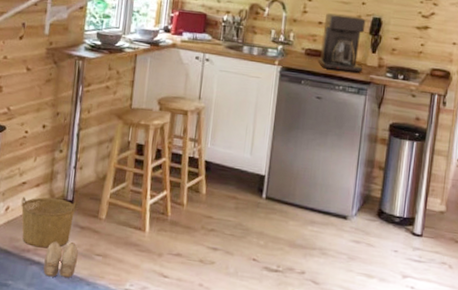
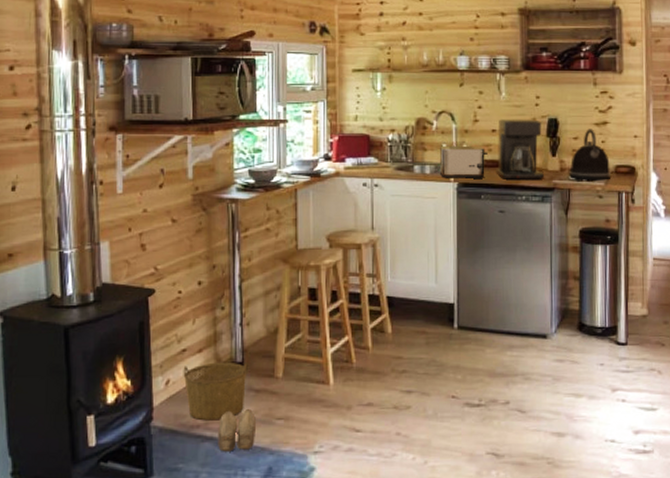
toaster: none [265,31,312,66] -> present [439,145,487,180]
kettle: none [386,31,427,81] -> present [569,129,611,180]

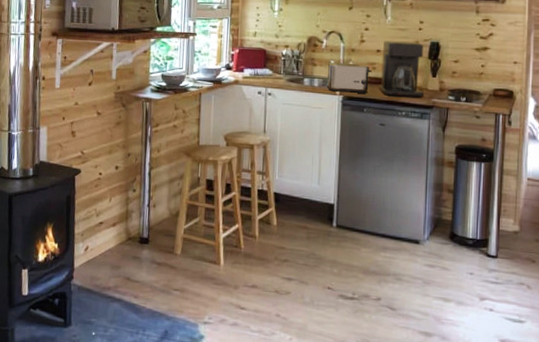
basket: present [183,362,248,421] -> none [99,235,152,286]
slippers: present [218,409,256,452] -> none [124,277,156,313]
kettle: present [569,129,611,180] -> none [448,53,490,102]

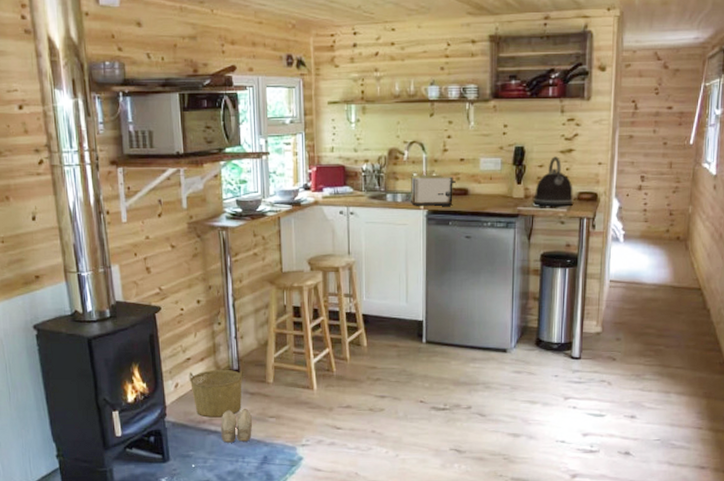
basket: none [99,235,152,286] -> present [189,369,243,418]
slippers: none [124,277,156,313] -> present [221,409,252,443]
coffee maker: present [378,41,424,98] -> none [463,148,509,207]
kettle: none [448,53,490,102] -> present [533,156,574,207]

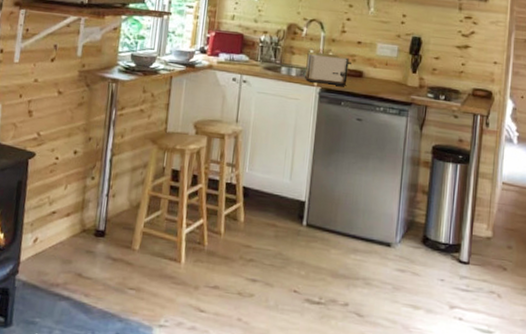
basket: present [189,369,243,418] -> none [50,227,109,282]
slippers: present [221,409,252,443] -> none [73,274,110,314]
kettle: present [533,156,574,207] -> none [427,50,469,101]

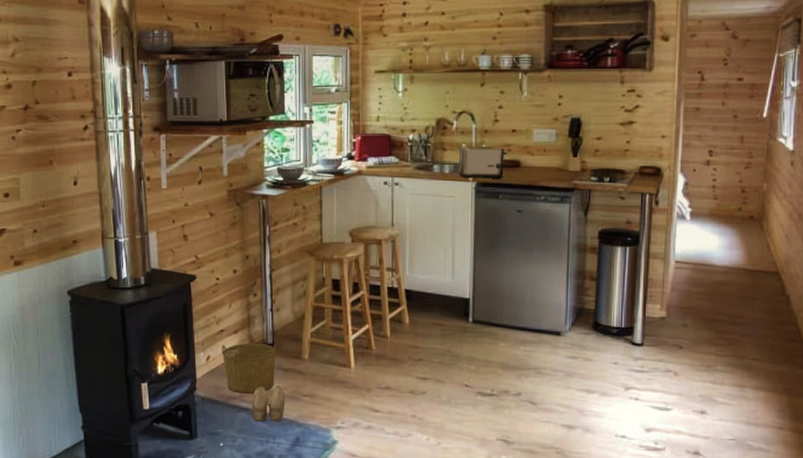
basket: none [50,227,109,282] -> present [221,342,277,394]
slippers: none [73,274,110,314] -> present [252,385,285,422]

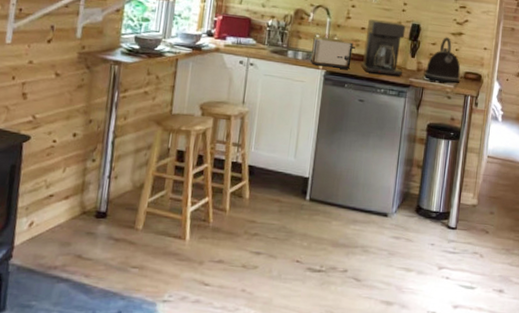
basket: present [221,342,277,394] -> none [47,209,111,264]
slippers: present [252,385,285,422] -> none [72,255,112,294]
coffee maker: none [515,119,564,180] -> present [360,19,406,77]
kettle: none [591,128,635,182] -> present [424,37,461,84]

